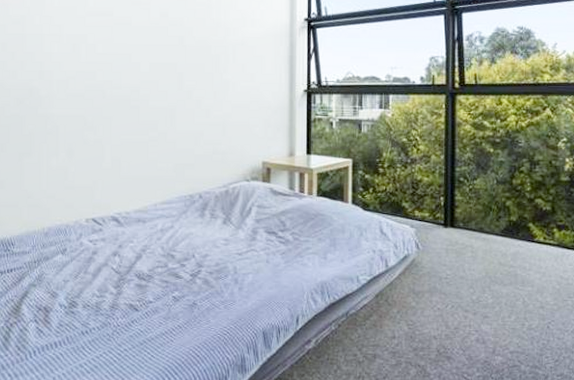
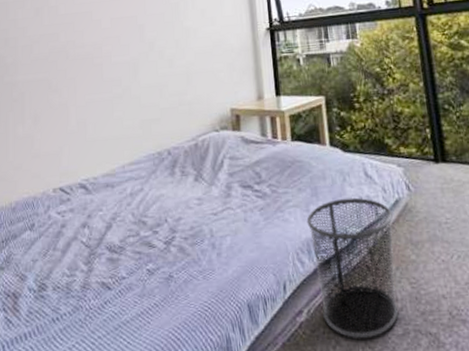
waste bin: none [323,250,400,366] -> present [306,197,399,339]

